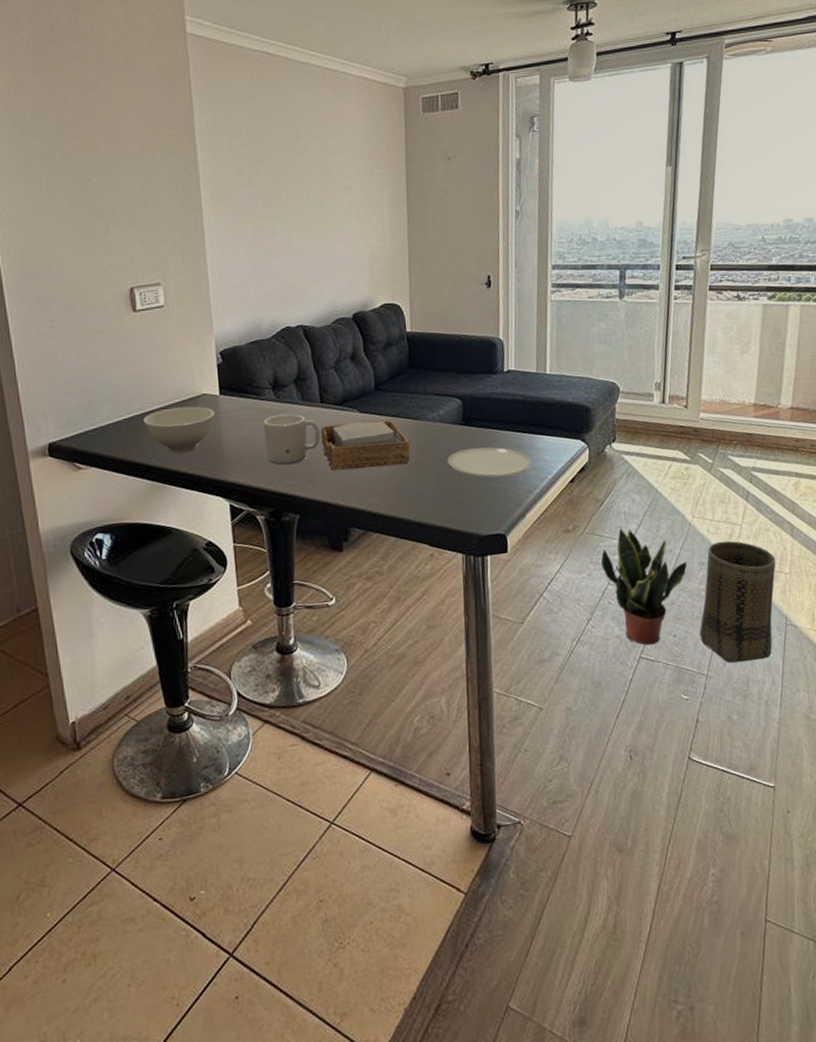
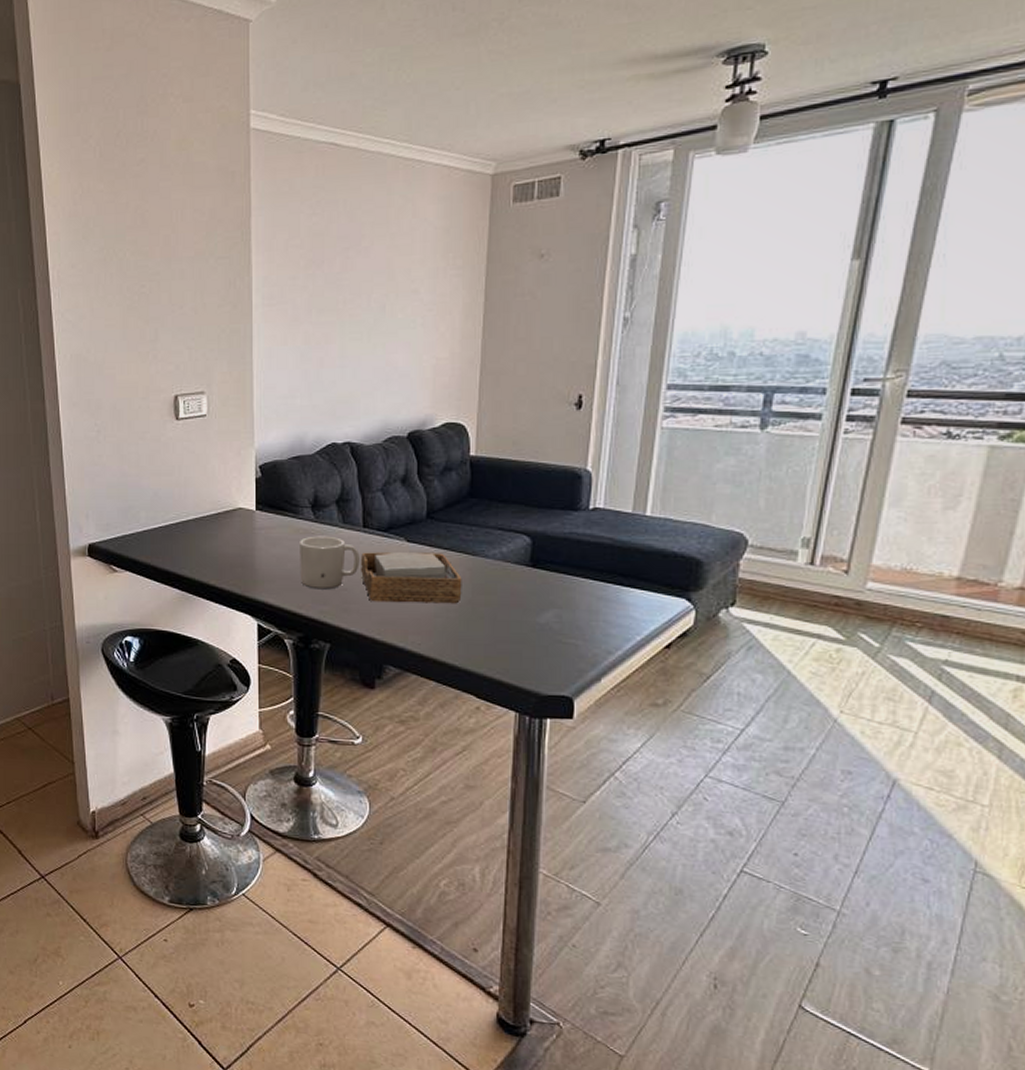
bowl: present [143,406,215,454] -> none [178,519,250,567]
plate: present [447,447,531,478] -> none [507,593,614,631]
potted plant: present [600,527,688,646] -> none [697,710,826,859]
basket: present [699,540,776,663] -> none [833,748,968,909]

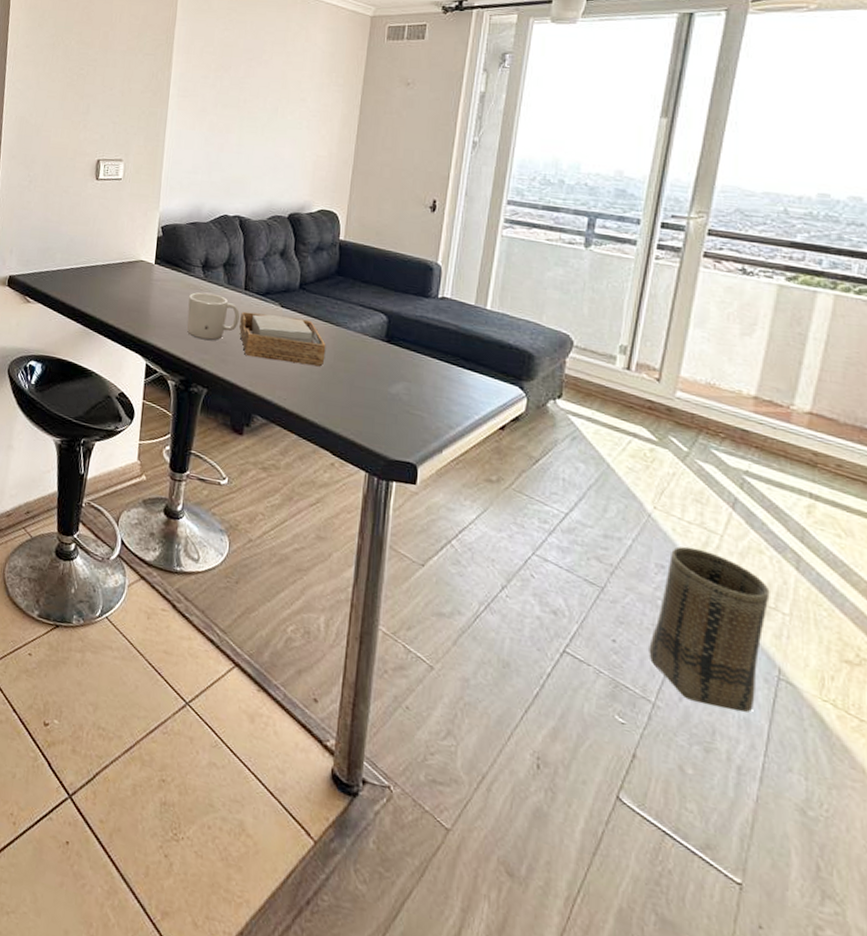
basket: none [833,748,968,909] -> present [649,546,770,713]

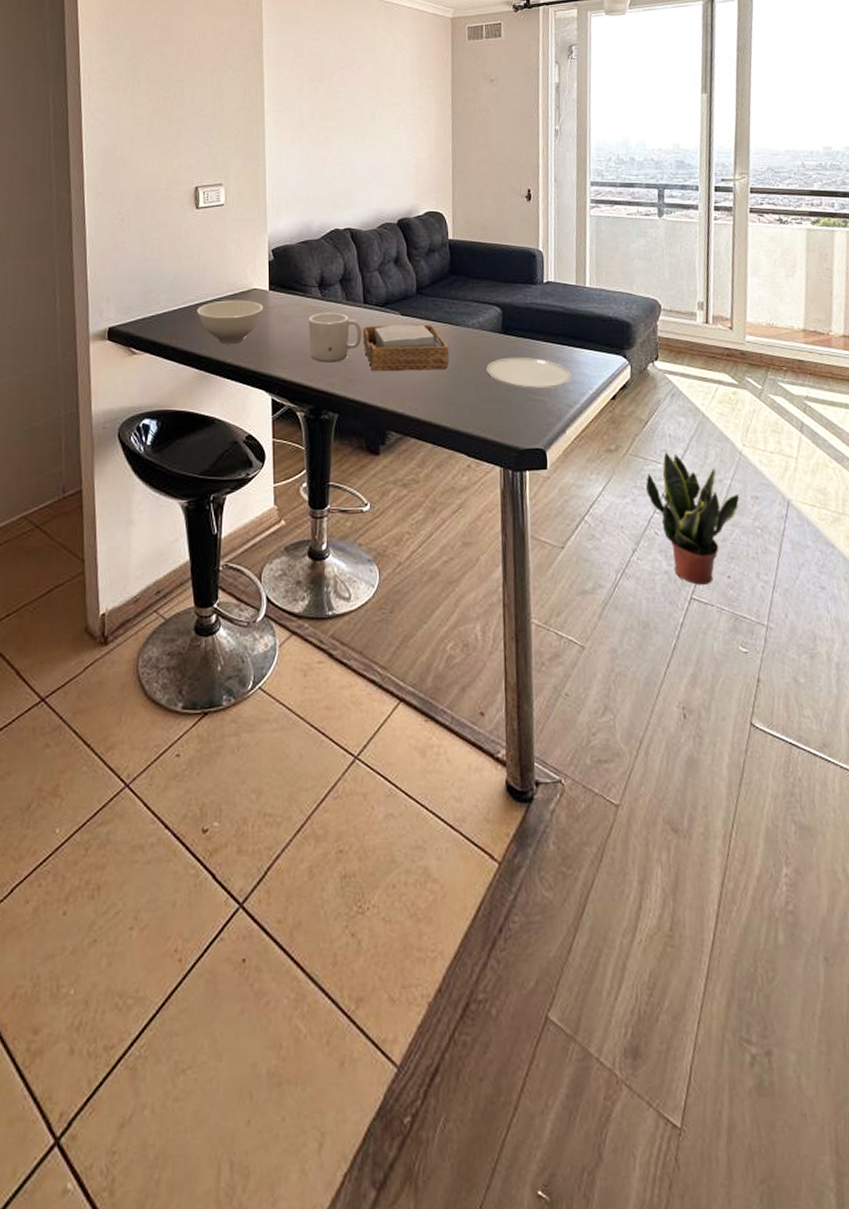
bowl: none [87,266,148,309] -> present [197,300,264,345]
plate: none [363,366,456,406] -> present [486,357,571,389]
potted plant: none [526,494,641,643] -> present [645,451,740,585]
basket: present [649,546,770,713] -> none [756,474,840,615]

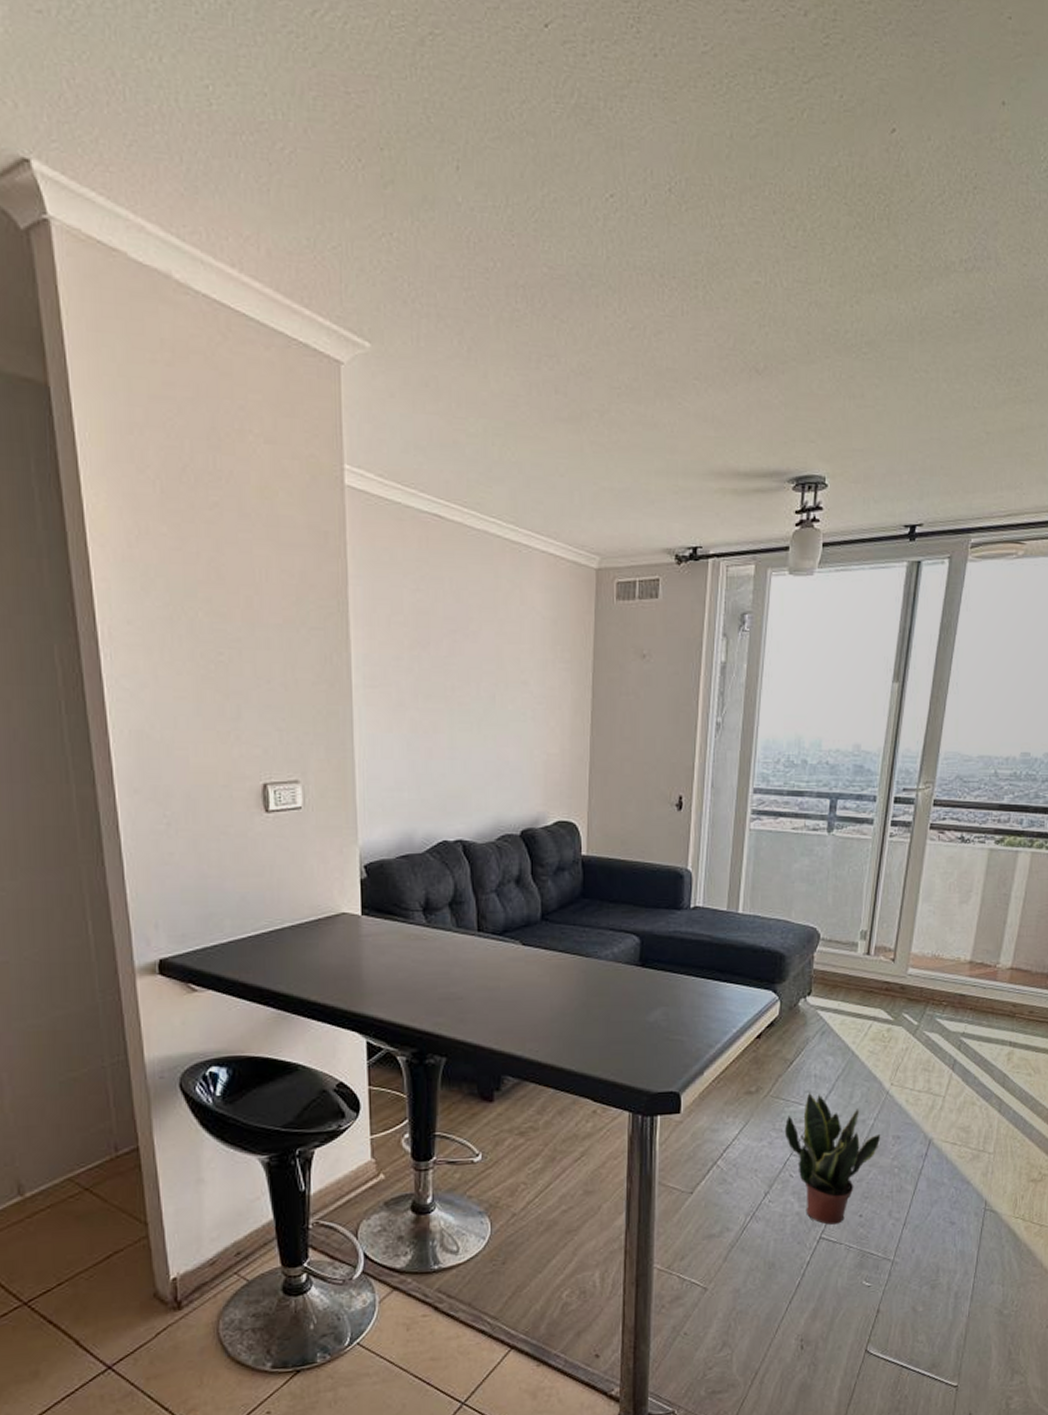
bowl: present [197,300,264,345] -> none [272,926,355,980]
mug: present [309,312,362,363] -> none [411,941,475,1000]
napkin holder: present [362,324,449,372] -> none [475,955,577,1010]
plate: present [486,357,571,389] -> none [619,992,714,1028]

